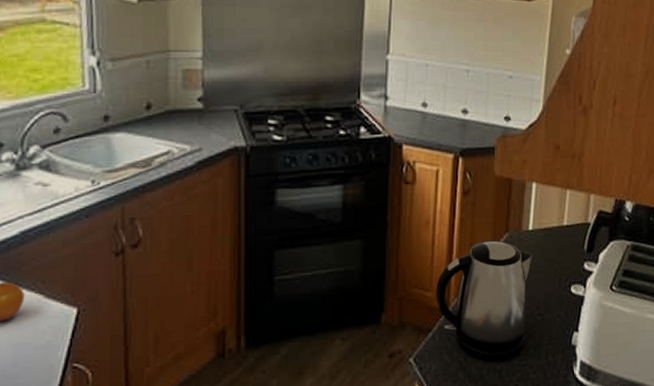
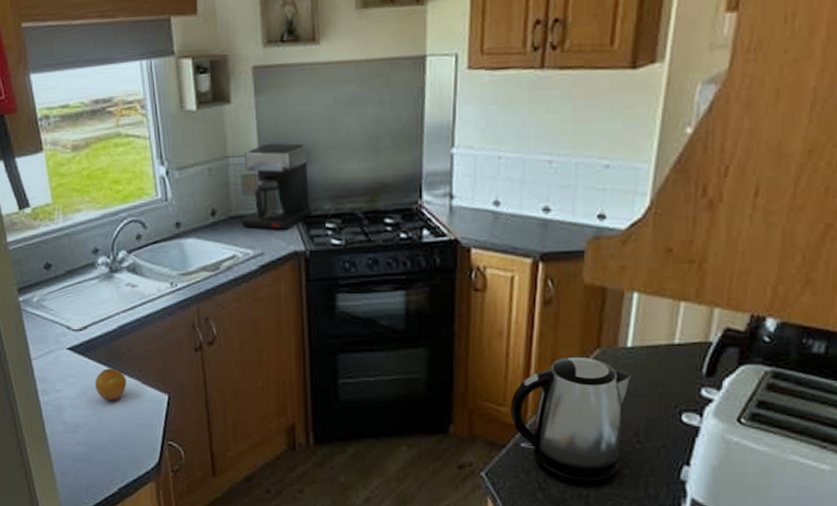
coffee maker: none [179,40,254,125] -> present [241,143,312,230]

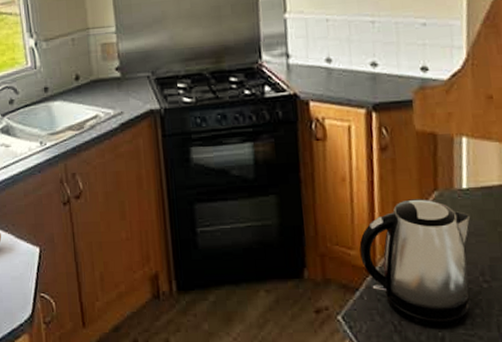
coffee maker: present [241,143,312,230] -> none [102,15,164,91]

